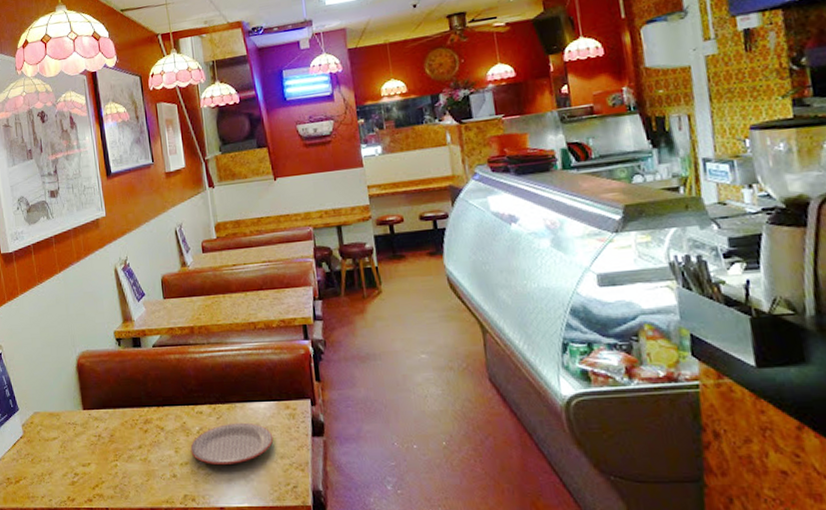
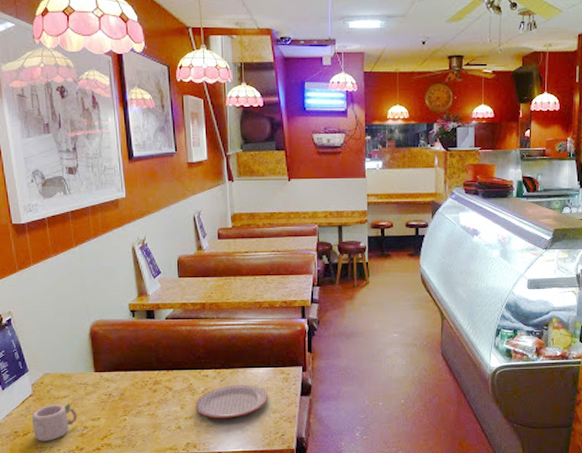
mug: none [23,446,68,490] -> present [32,403,78,441]

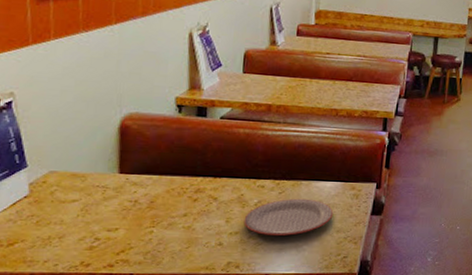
mug: present [32,403,78,441] -> none [21,208,88,254]

